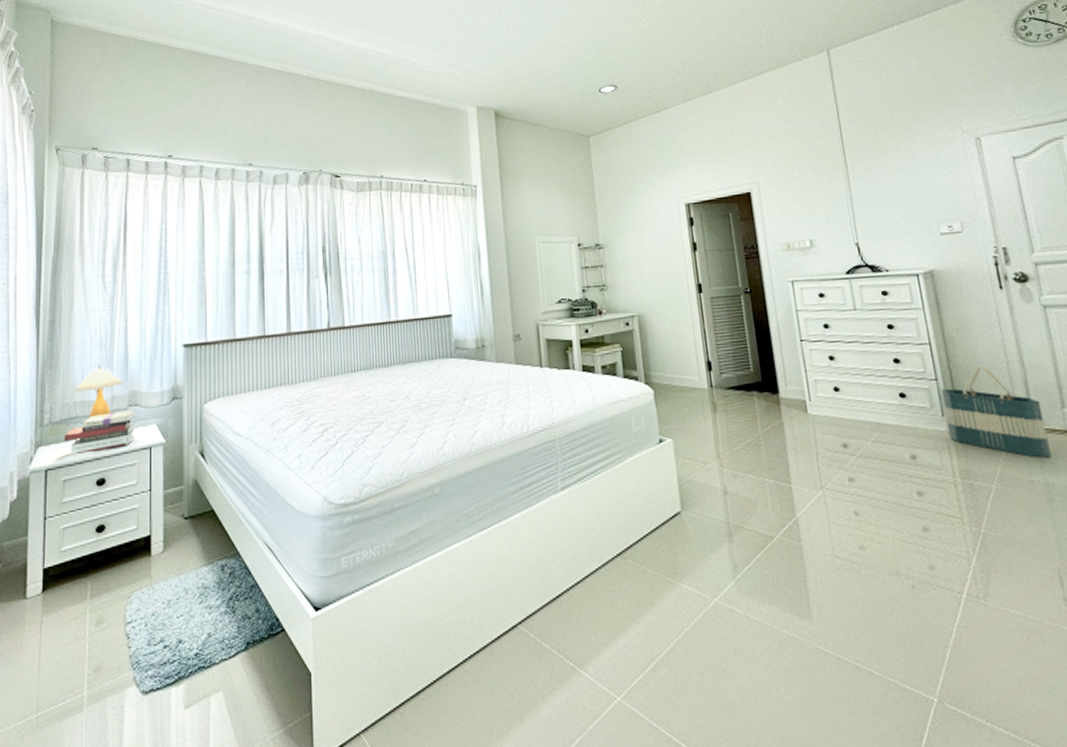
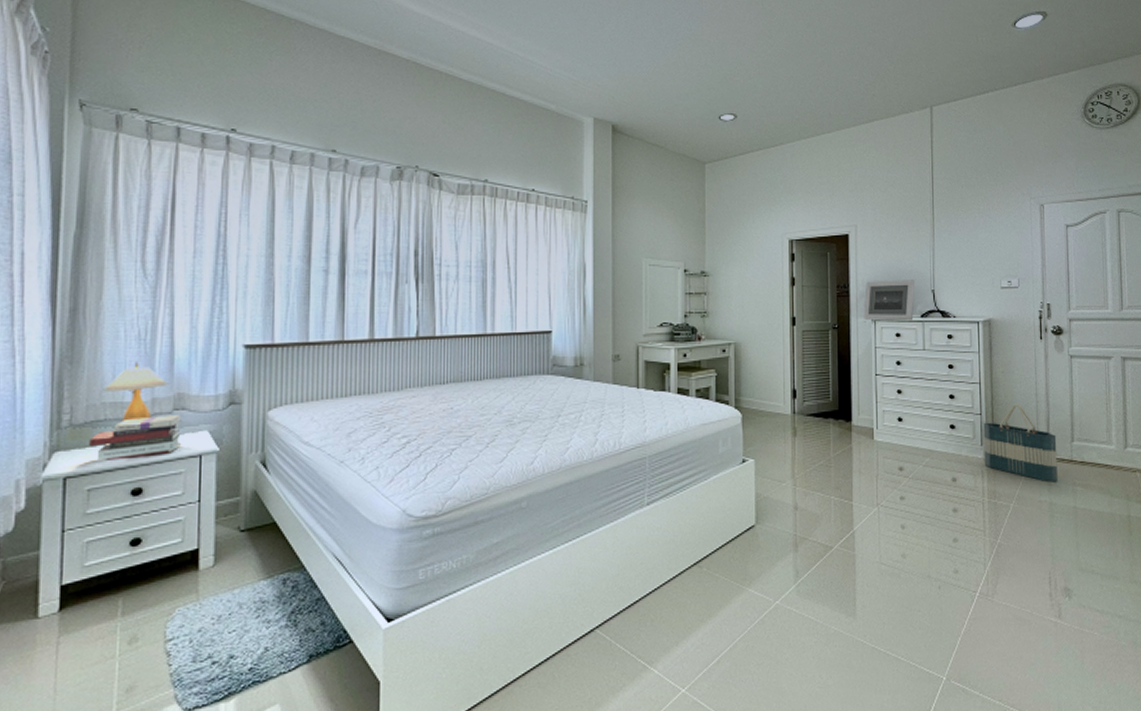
picture frame: none [776,234,838,281] -> present [863,280,916,321]

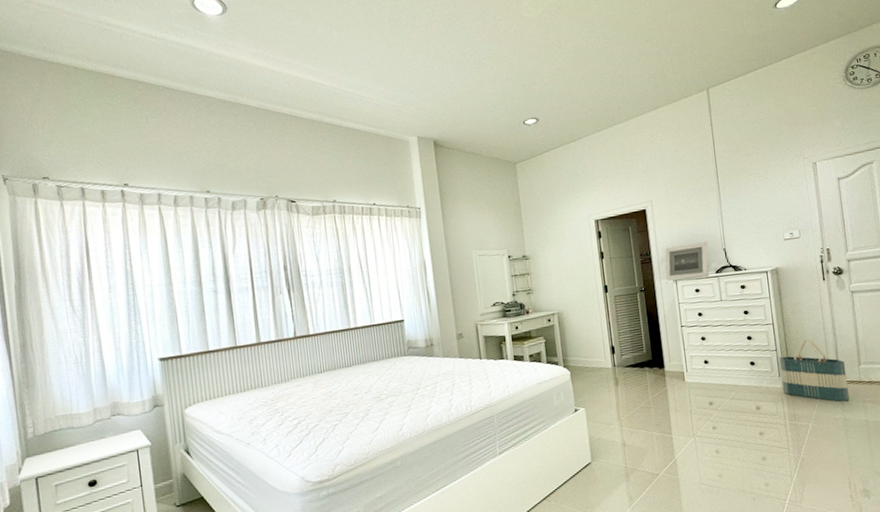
books: present [89,414,182,460] -> none [51,419,121,462]
table lamp: present [102,360,169,422] -> none [54,380,105,429]

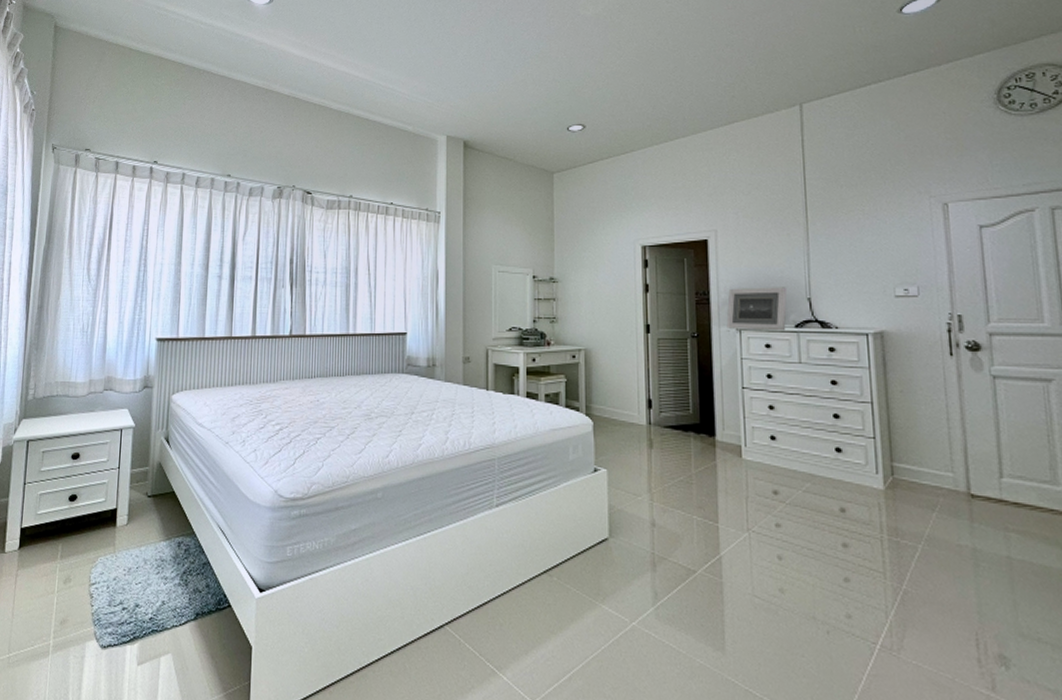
tote bag: present [779,338,850,402] -> none [878,429,983,525]

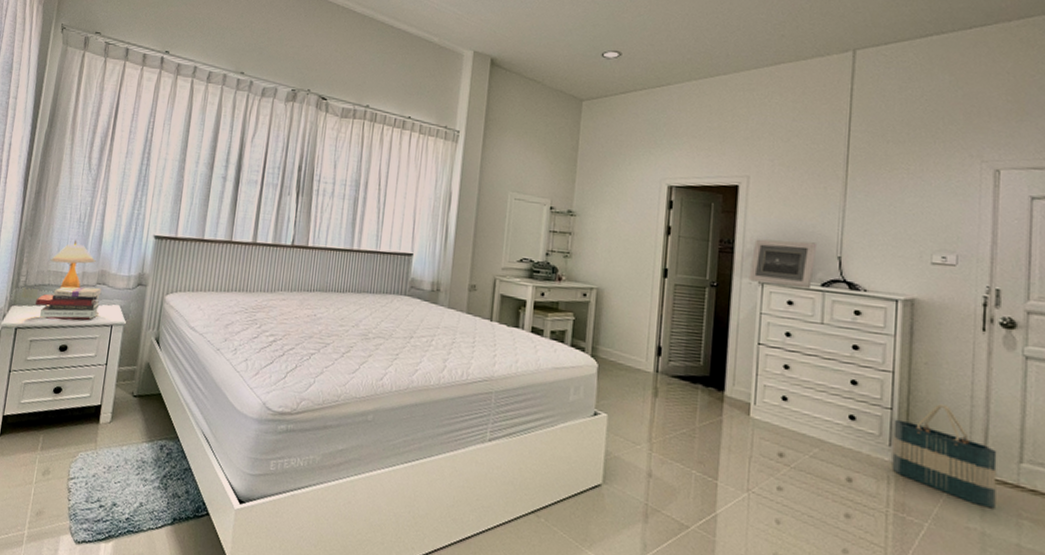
books: none [45,393,110,429] -> present [35,286,102,321]
table lamp: none [56,348,102,398] -> present [50,239,96,289]
tote bag: none [878,429,983,525] -> present [891,404,997,509]

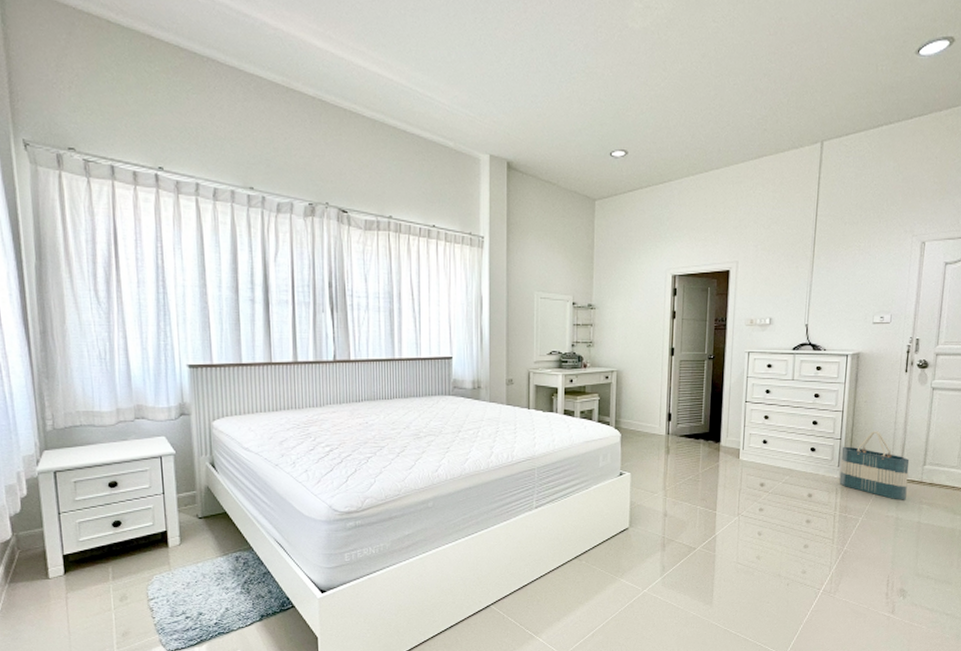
books: present [35,286,102,321] -> none [70,422,144,458]
table lamp: present [50,239,96,289] -> none [75,376,129,427]
picture frame: present [748,239,818,289] -> none [738,314,791,353]

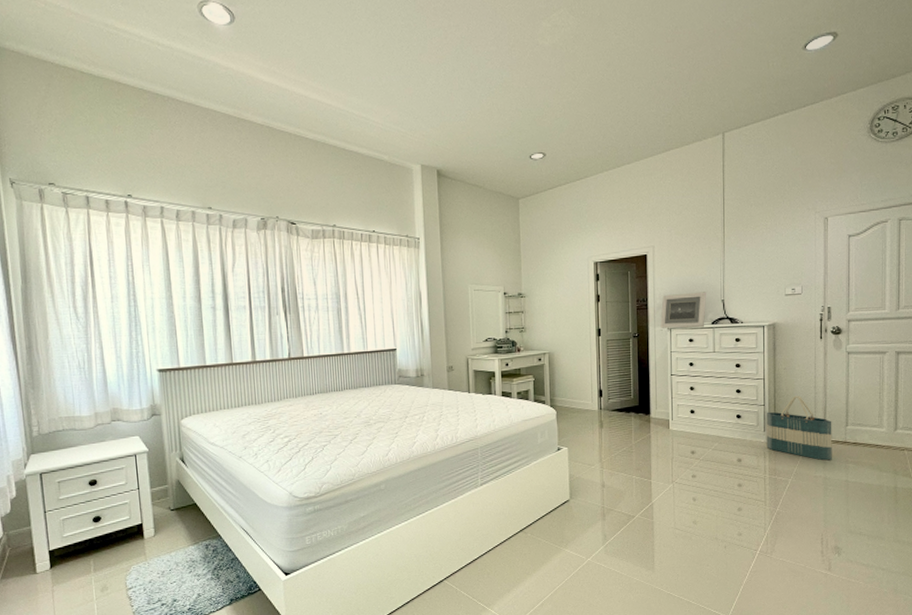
picture frame: none [738,314,791,353] -> present [660,292,707,329]

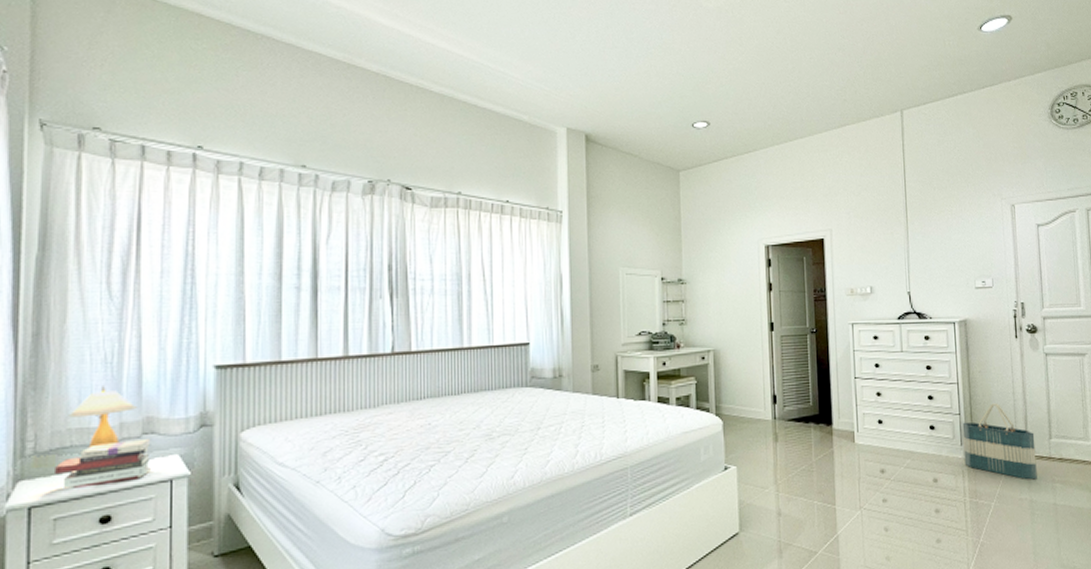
books: none [54,424,120,460] -> present [55,438,151,489]
table lamp: none [58,384,106,431] -> present [68,384,137,448]
picture frame: present [660,292,707,329] -> none [841,282,892,324]

